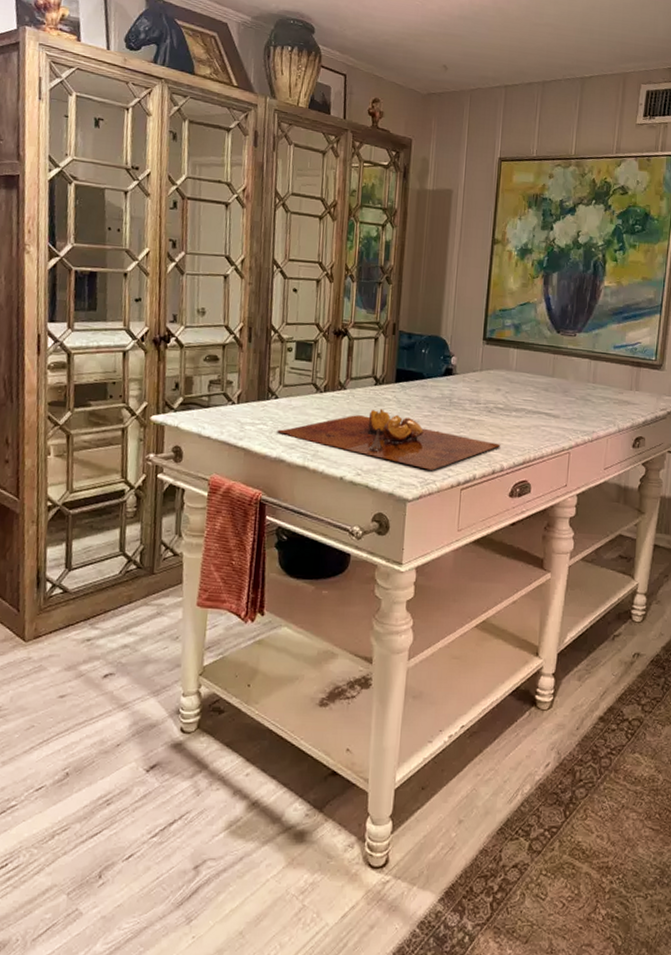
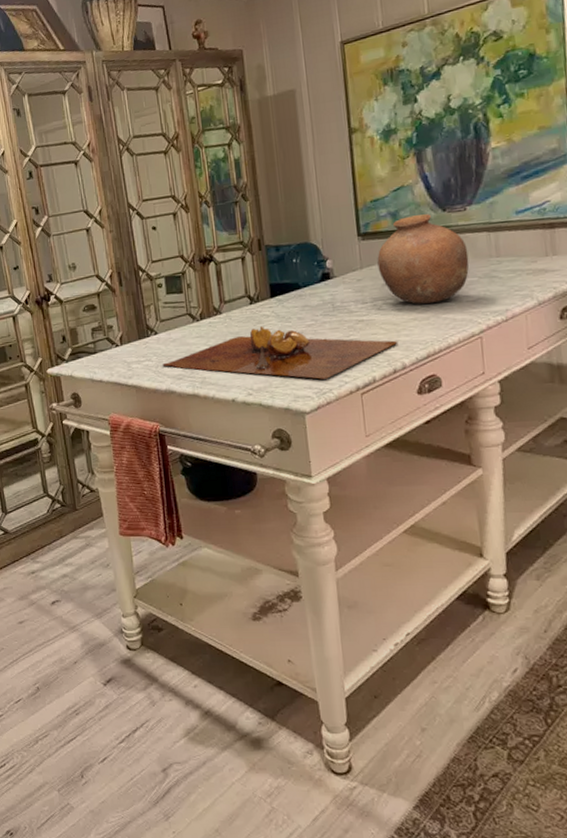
pottery: none [495,331,572,415] -> present [377,214,469,304]

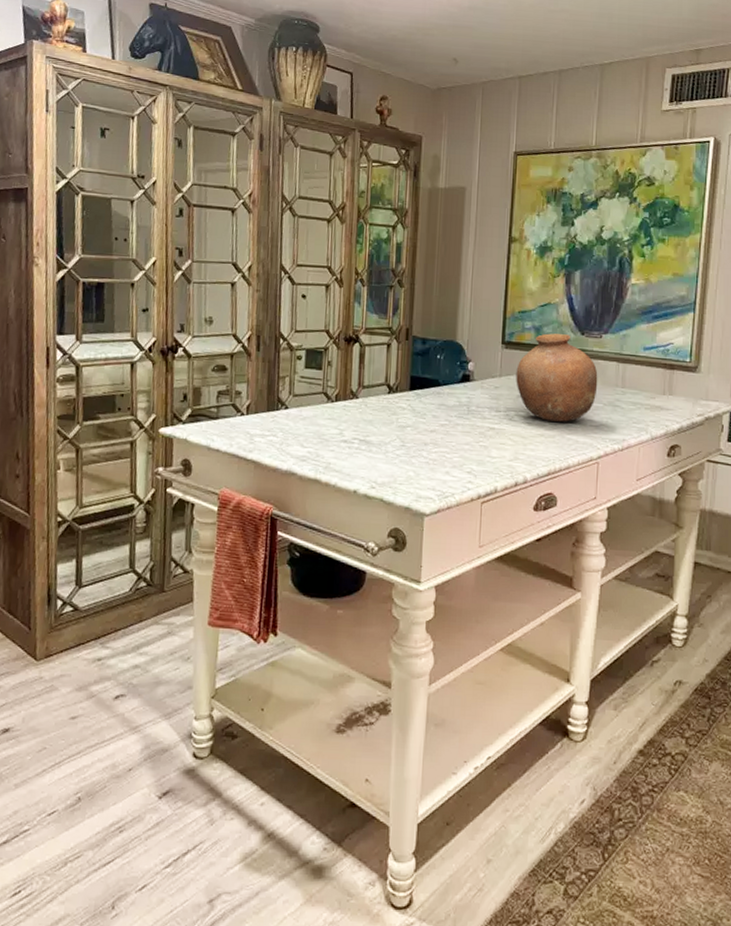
cutting board: present [162,325,398,380] -> none [287,417,523,483]

